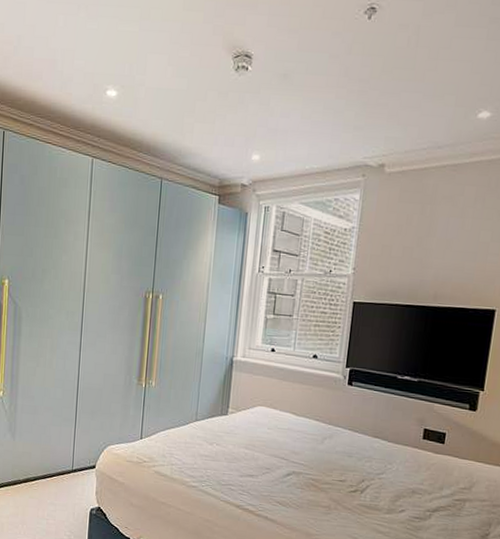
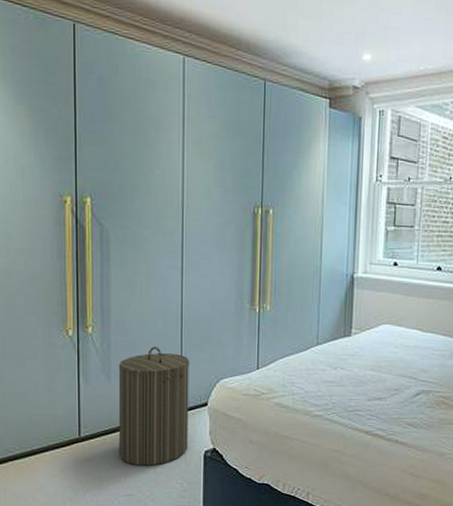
laundry hamper: none [18,412,82,518] -> present [118,346,189,466]

